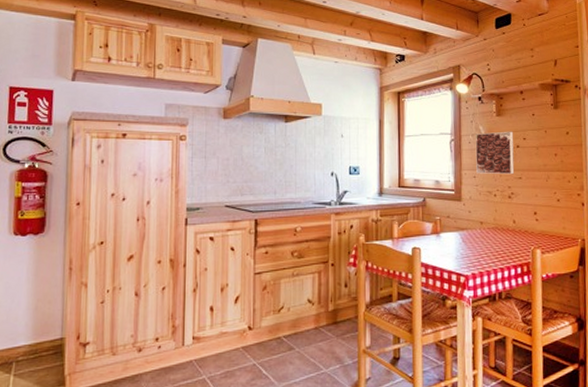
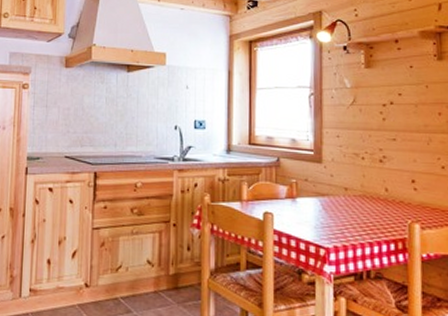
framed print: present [475,131,515,175] -> none [339,85,388,136]

